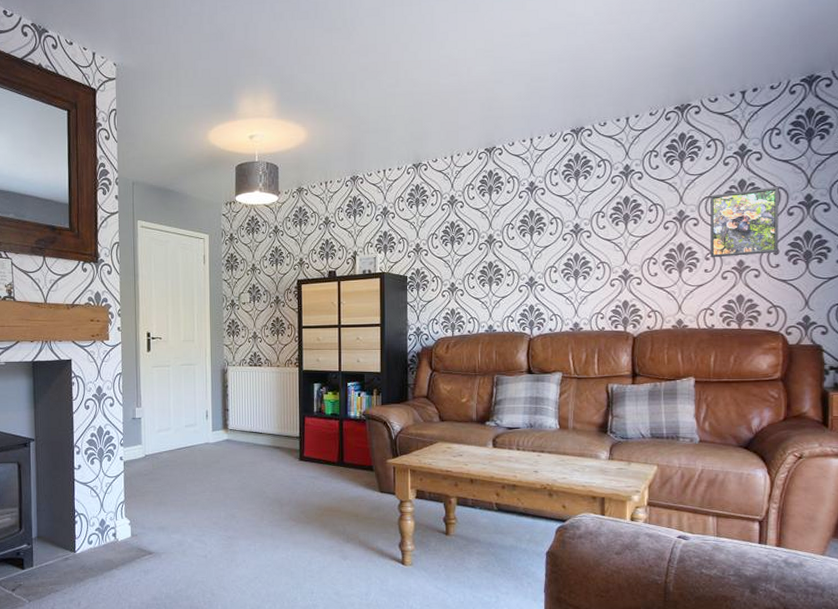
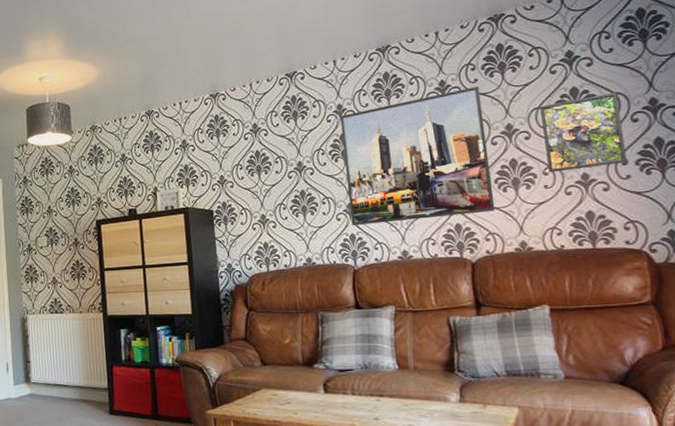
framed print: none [531,173,660,297] -> present [340,86,496,225]

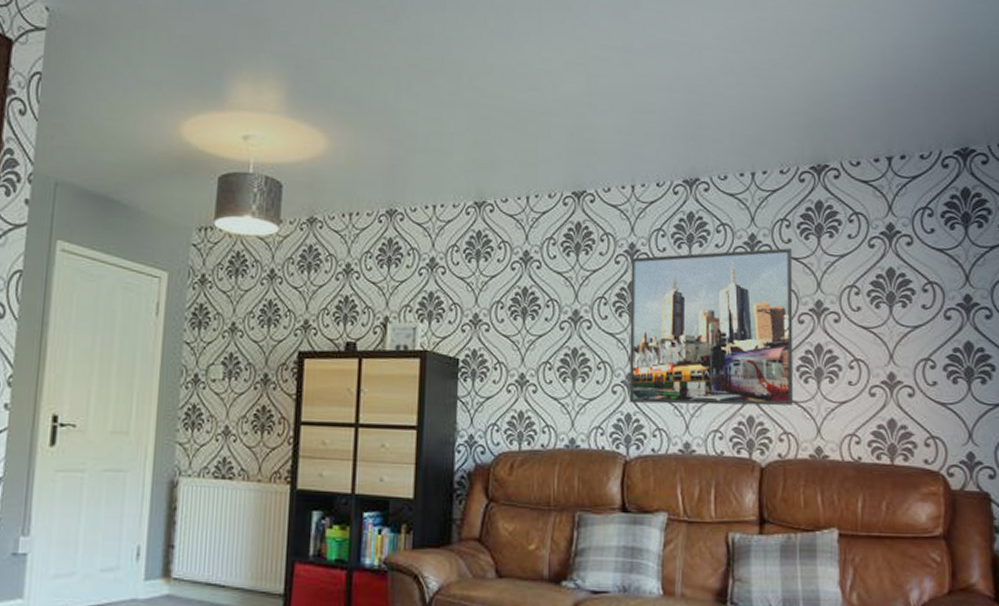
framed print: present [540,92,627,173] -> none [854,280,935,367]

